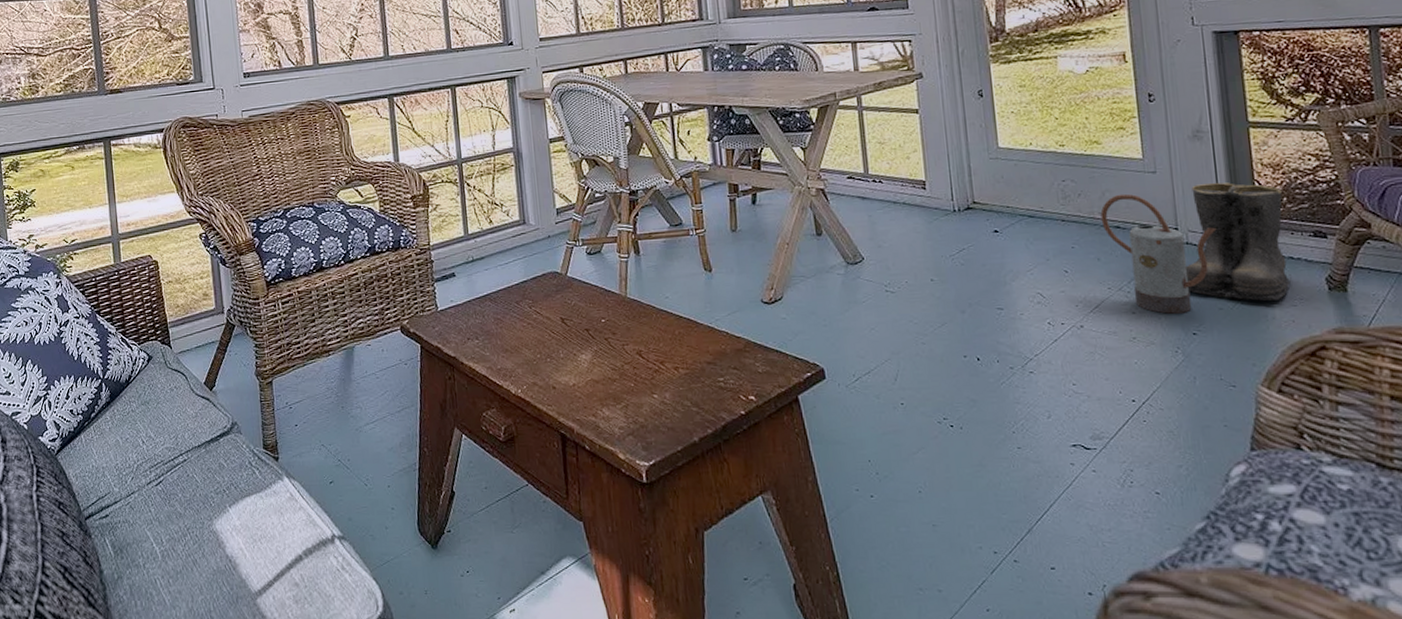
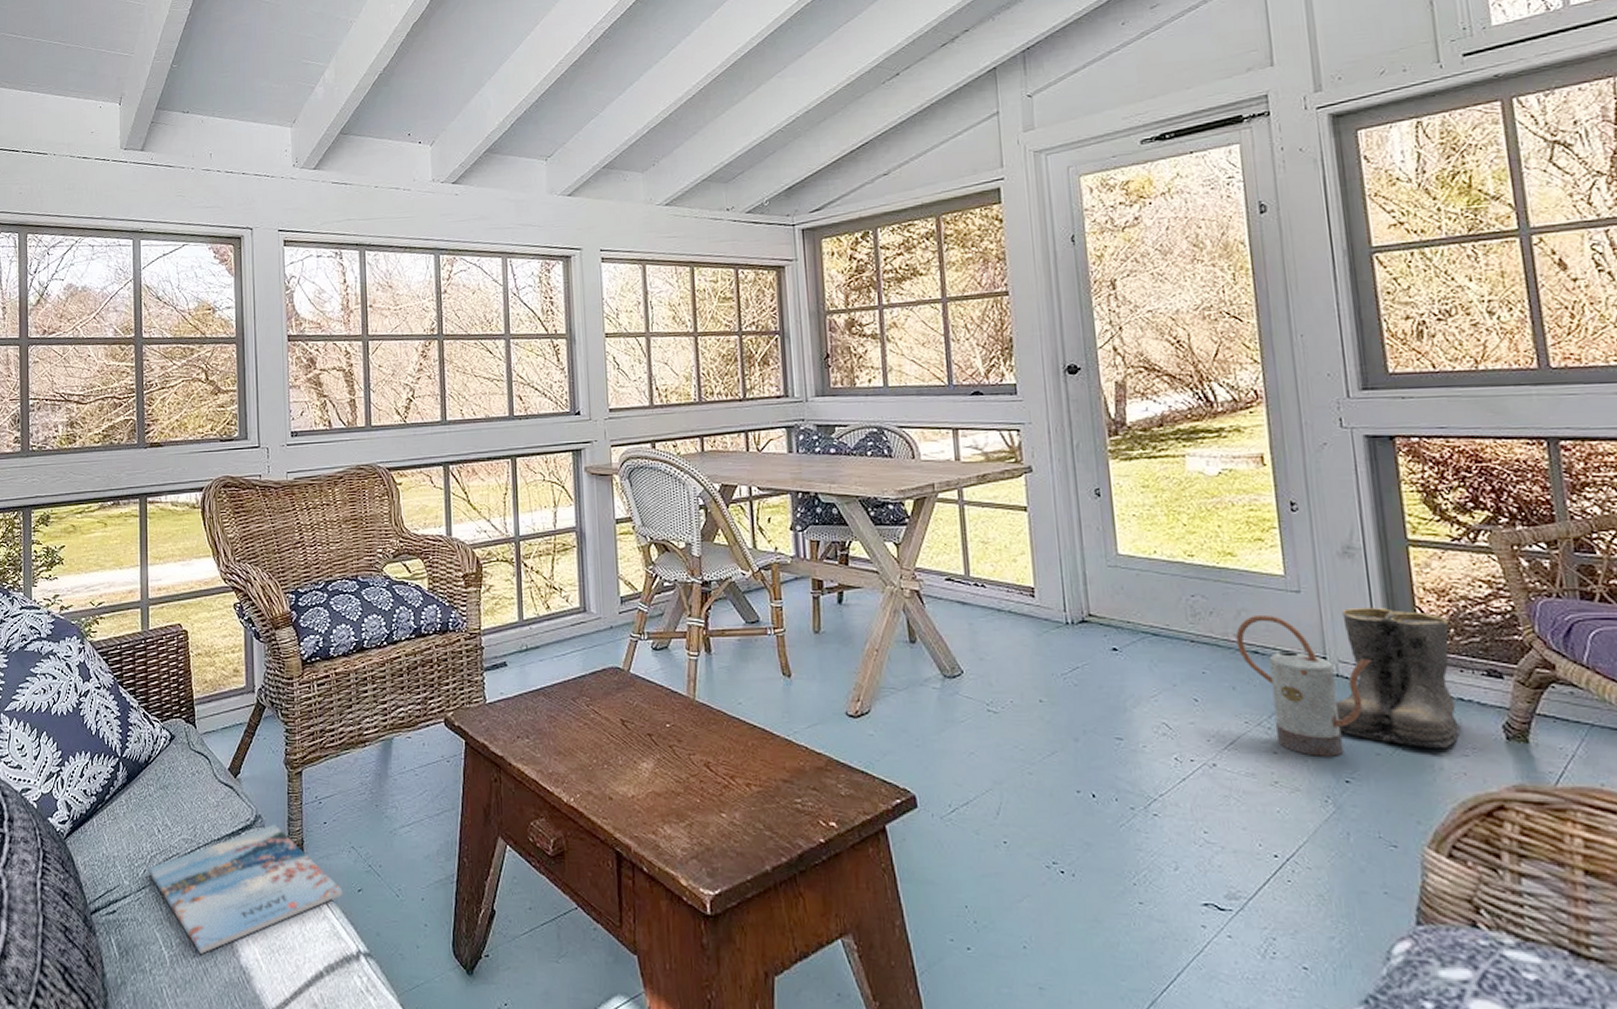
magazine: none [136,429,316,547] -> present [149,824,343,954]

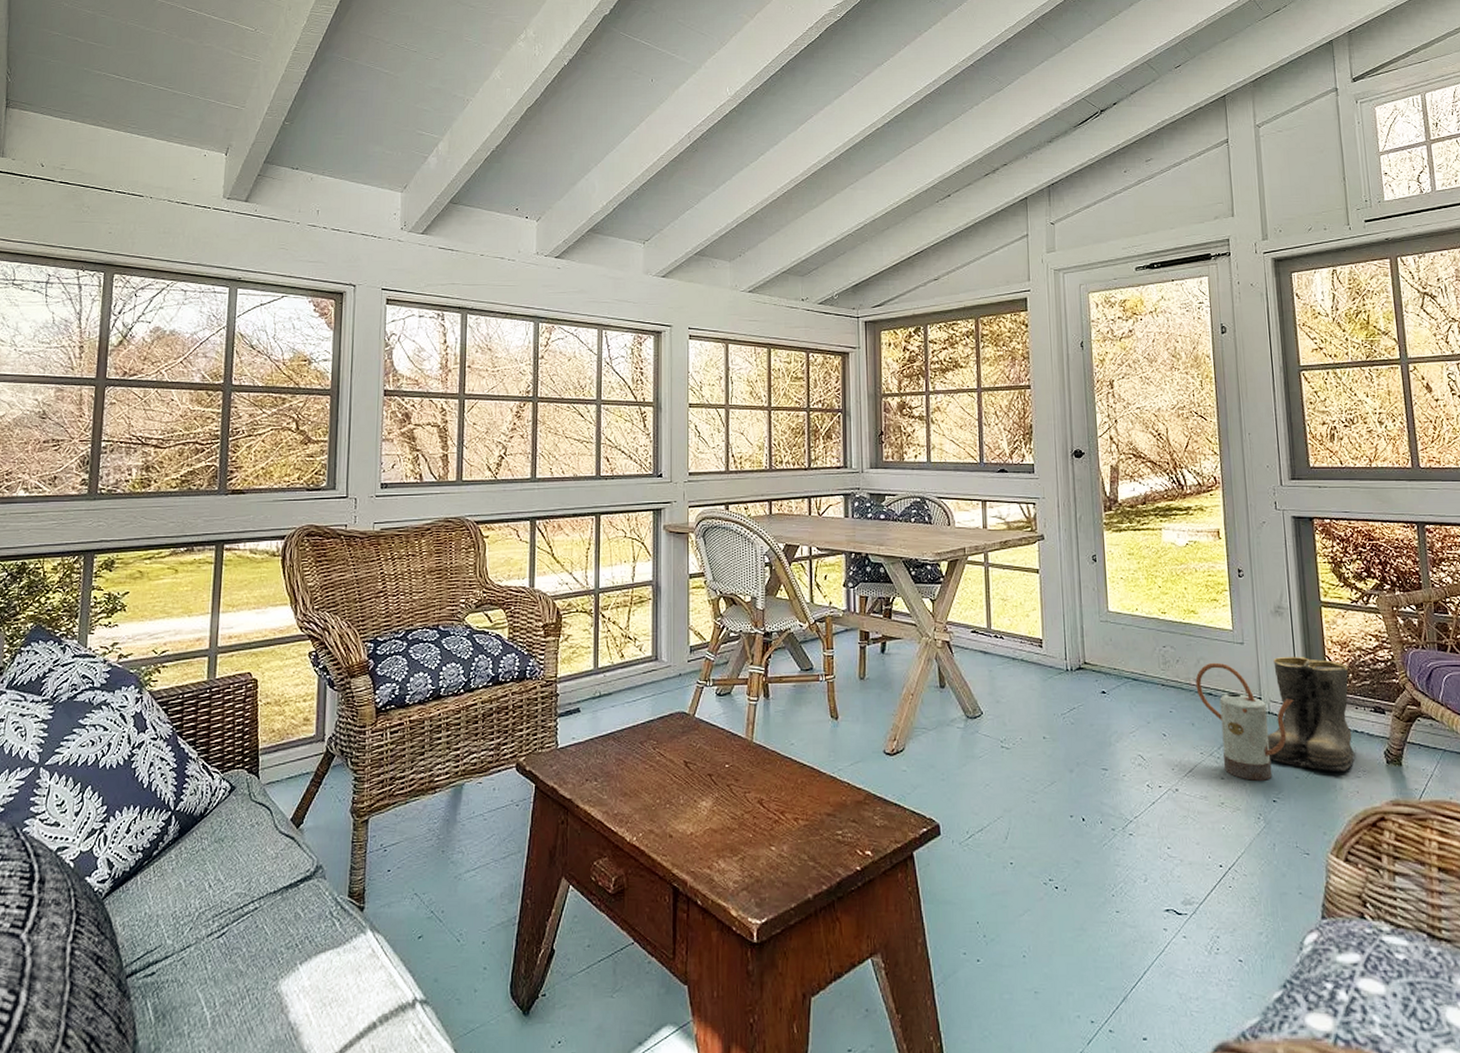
magazine: present [149,824,343,954] -> none [195,874,403,1012]

